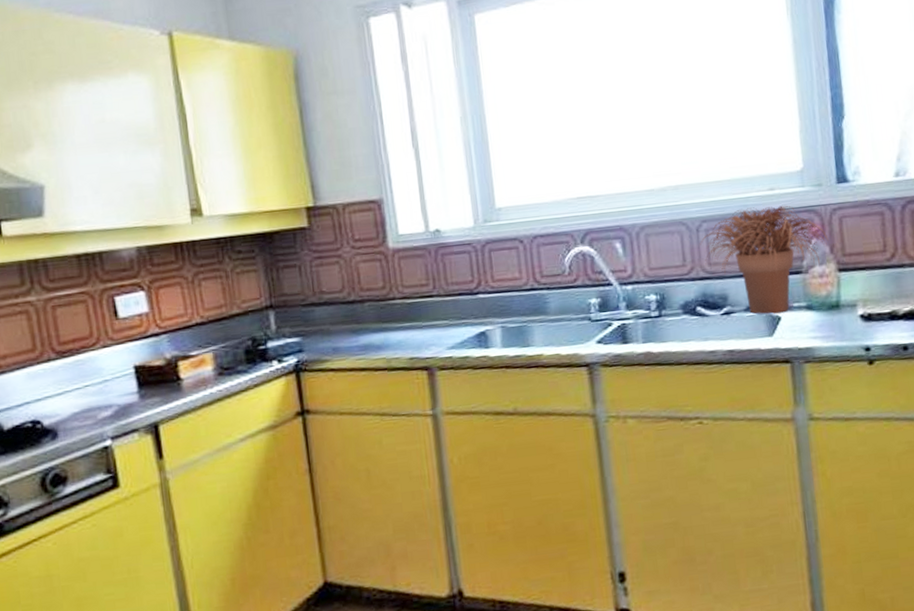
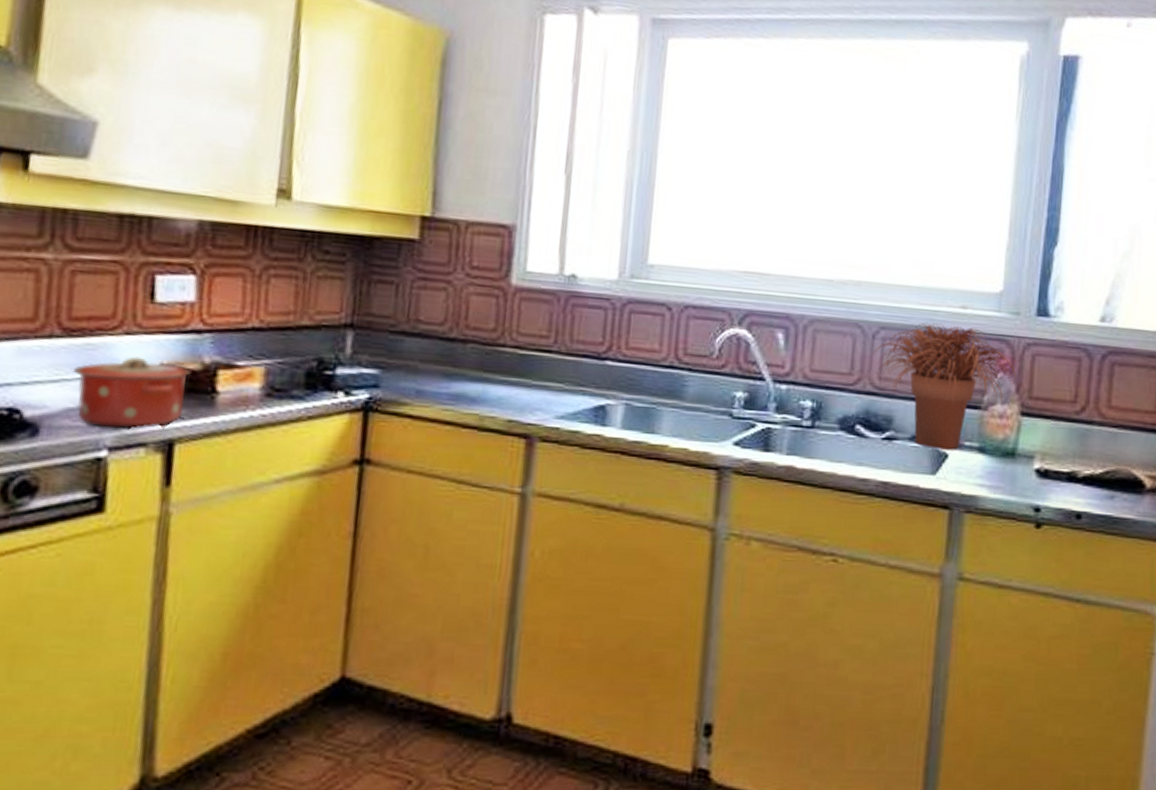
casserole: none [71,363,160,423] -> present [72,356,192,429]

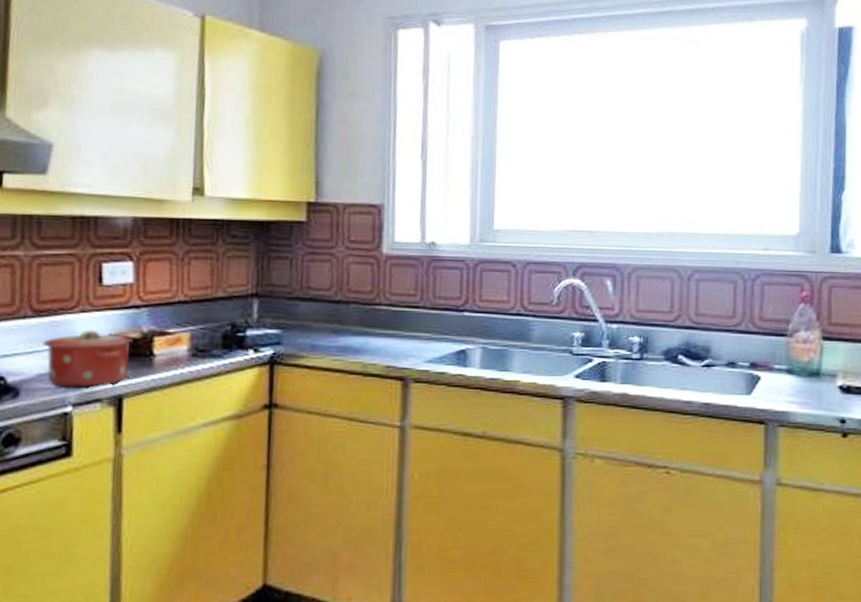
potted plant: present [872,322,1017,450] -> none [689,264,816,373]

